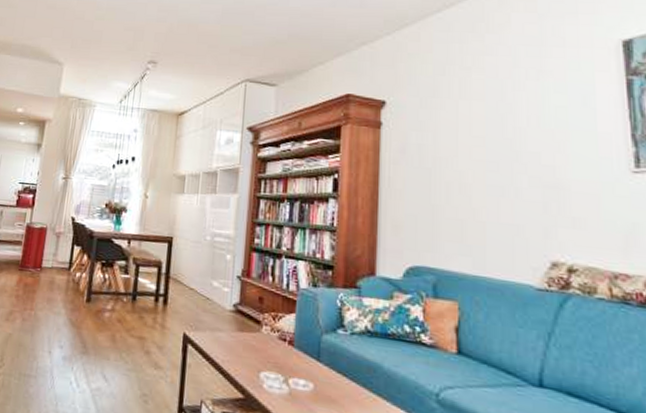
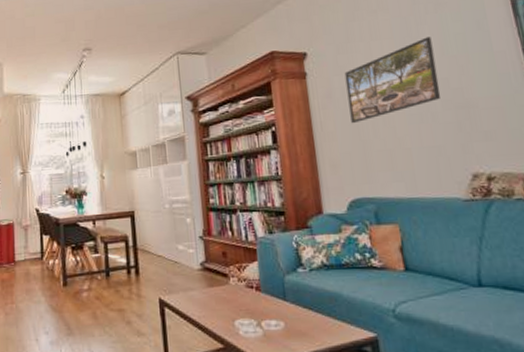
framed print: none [423,105,529,185] -> present [344,37,441,124]

